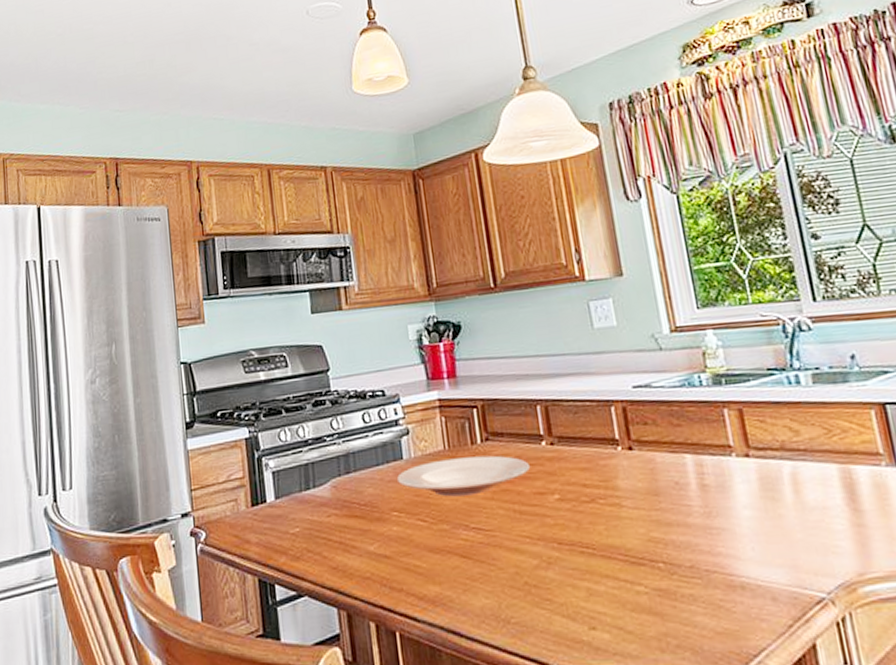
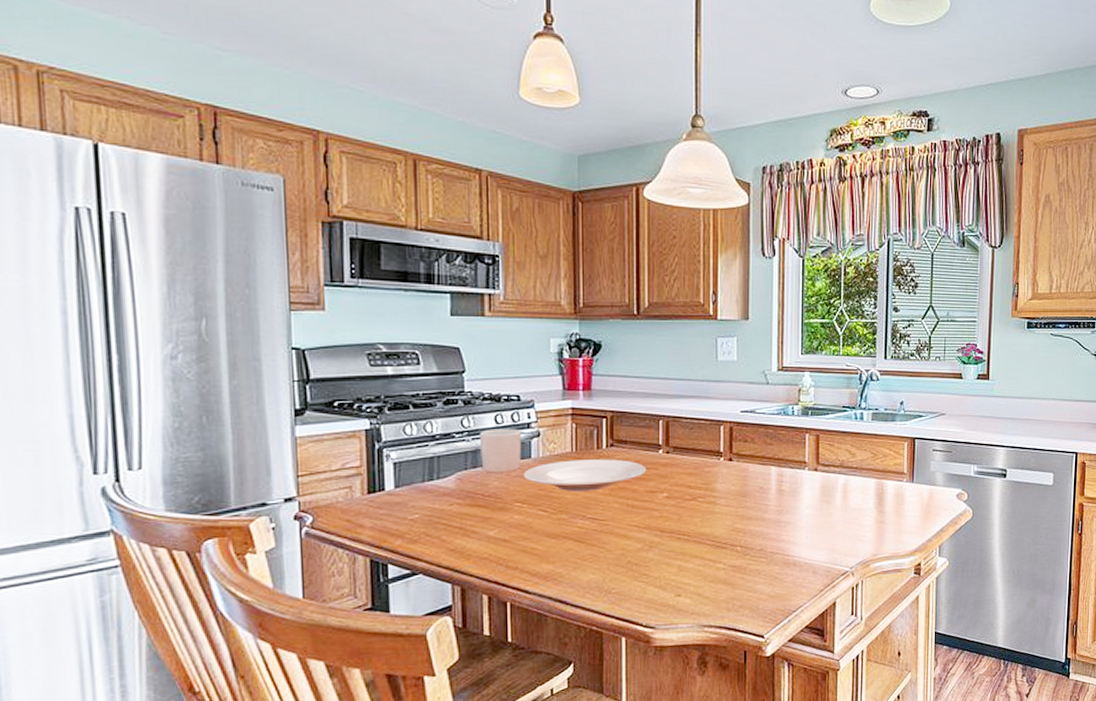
mug: none [350,427,394,479] -> present [480,428,522,473]

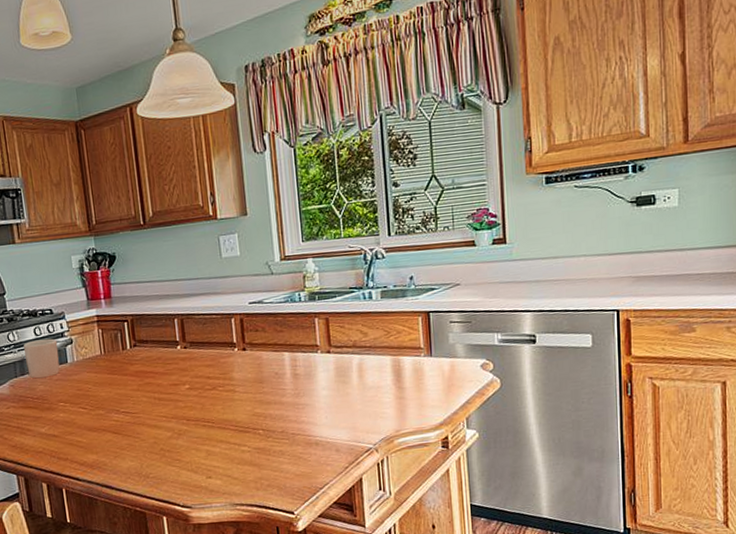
plate: present [522,459,647,492] -> none [62,357,168,390]

